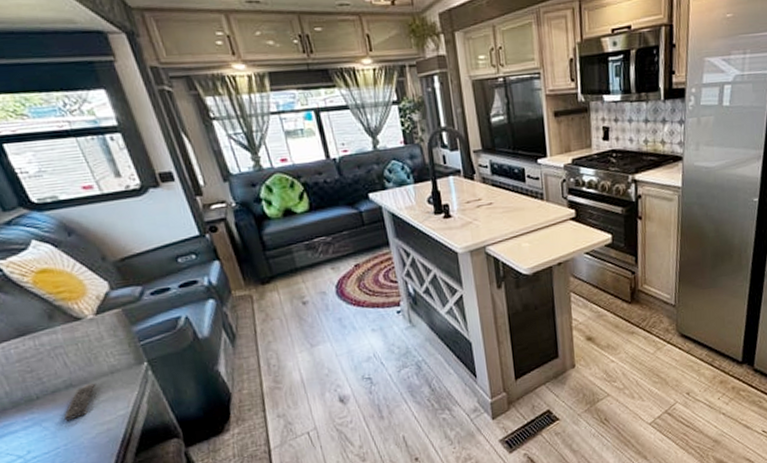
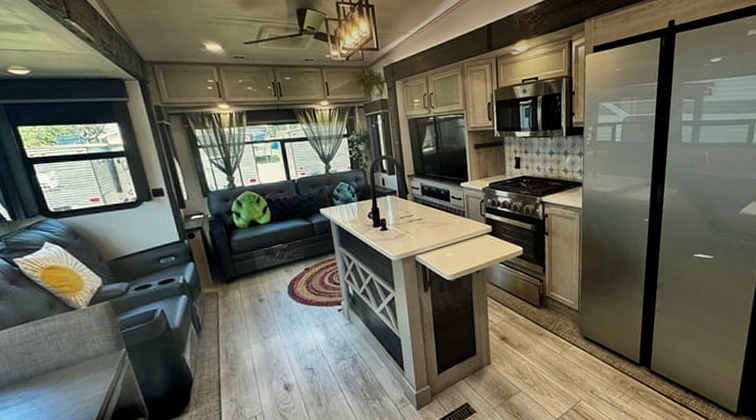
remote control: present [63,383,97,421] -> none [50,366,81,399]

